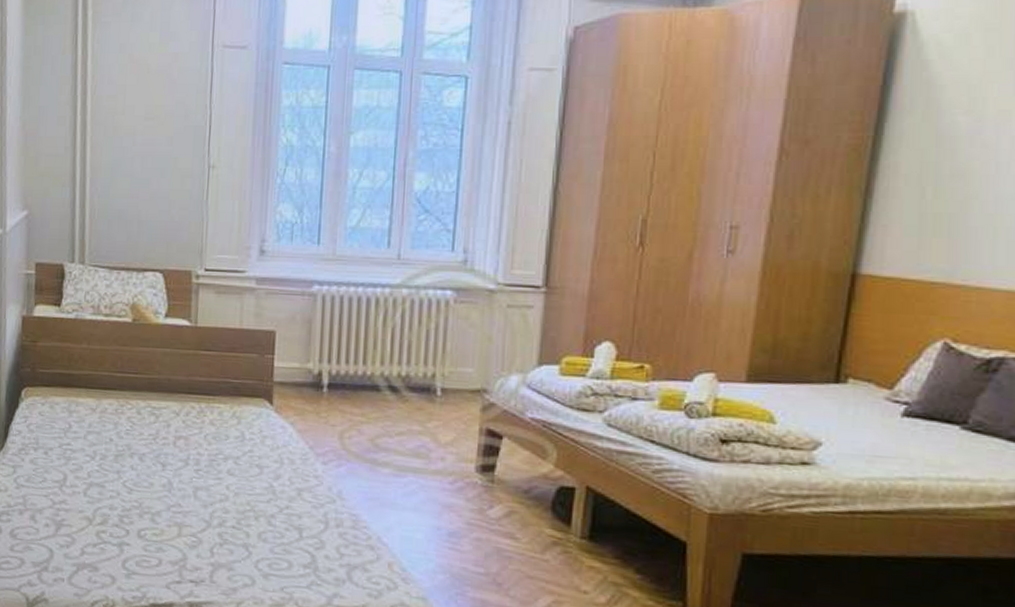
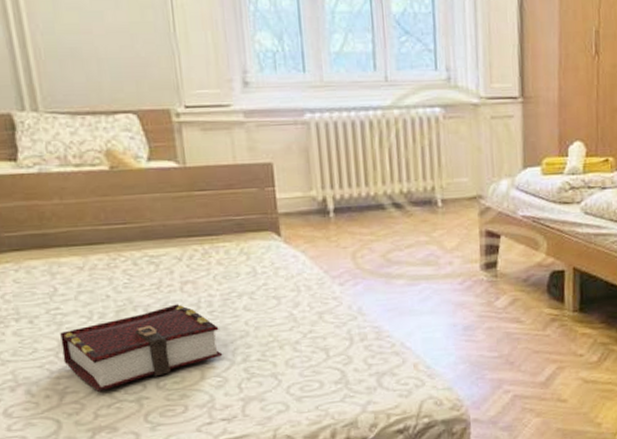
book: none [65,457,202,530] -> present [60,304,223,392]

